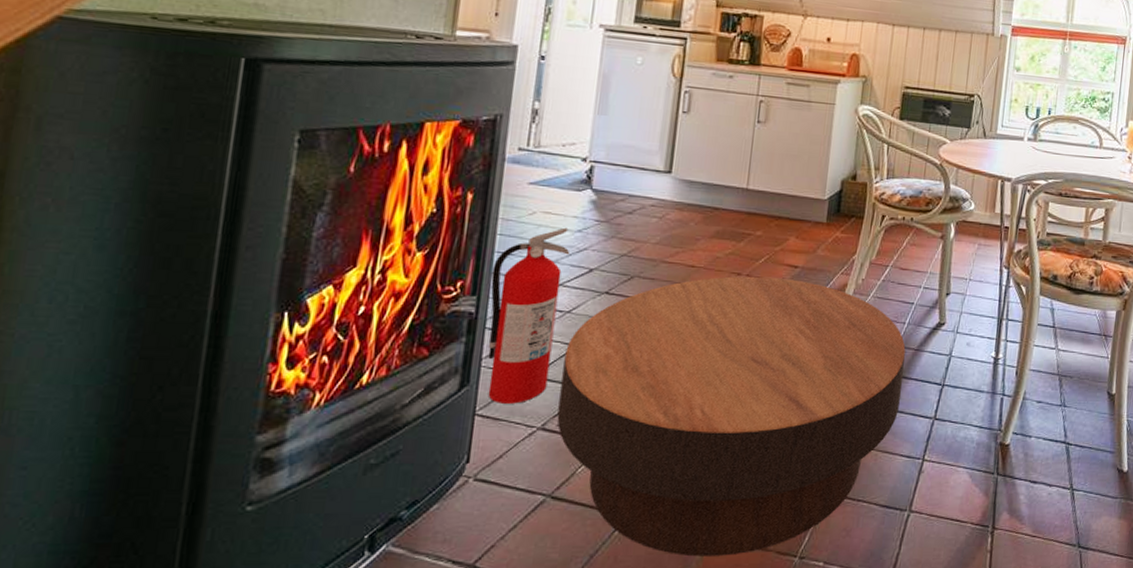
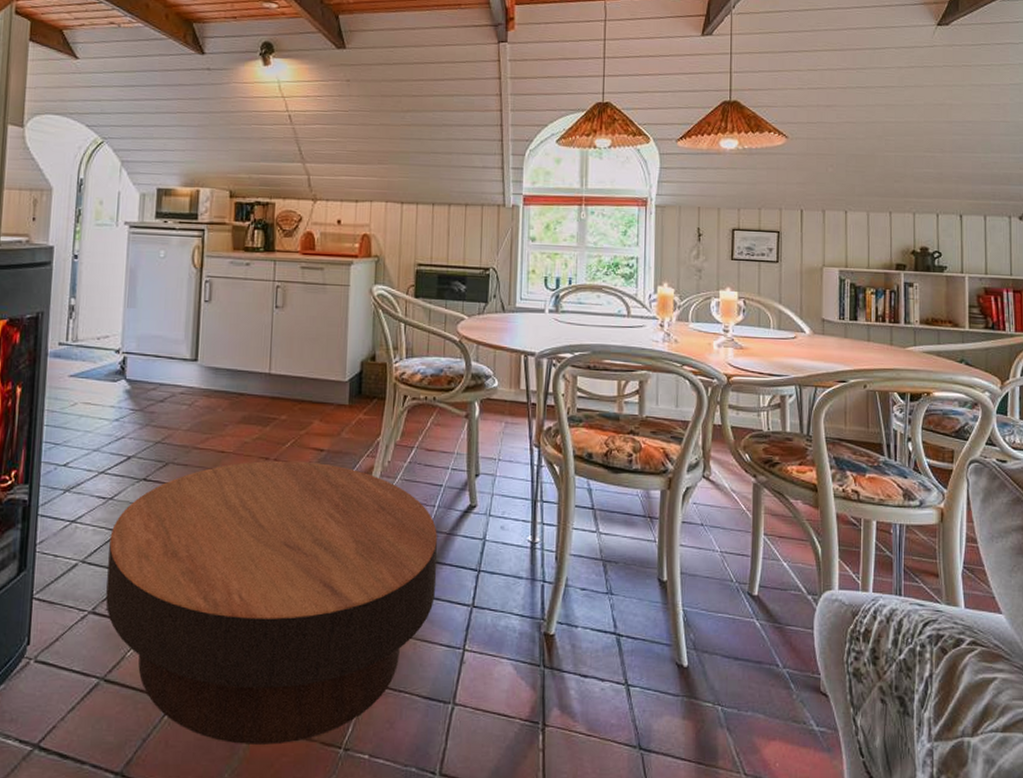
fire extinguisher: present [488,227,570,404] -> none [41,417,109,588]

